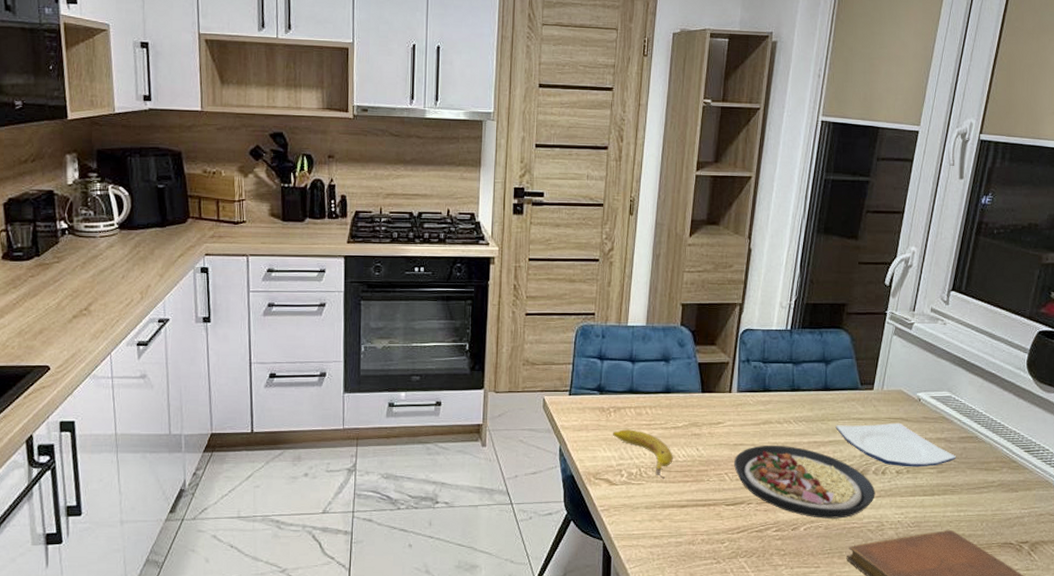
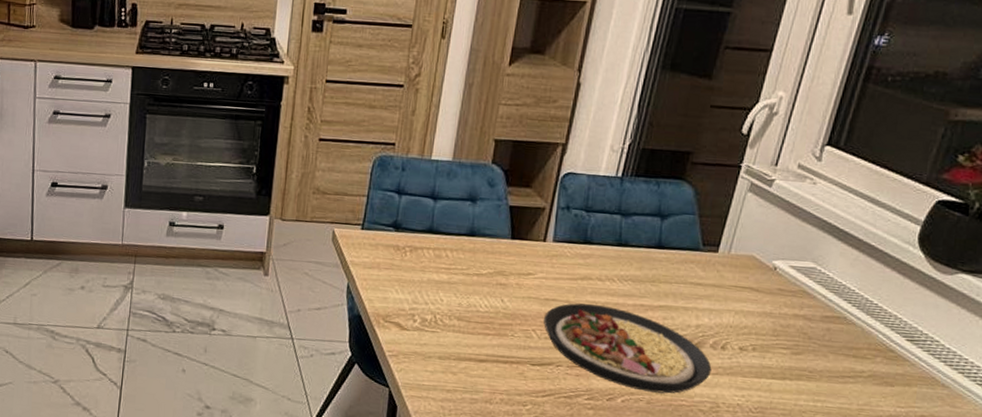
fruit: present [612,429,673,479] -> none [406,271,474,329]
plate: present [835,422,956,467] -> none [667,288,817,346]

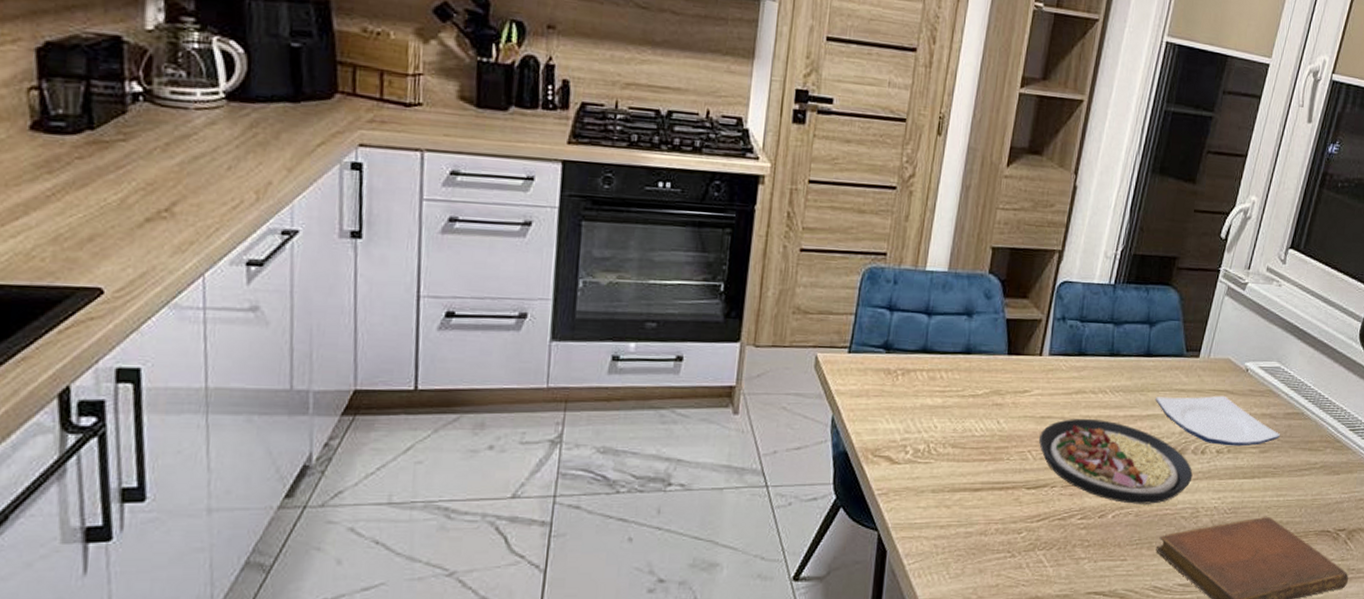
plate: none [667,288,817,346] -> present [1155,395,1280,446]

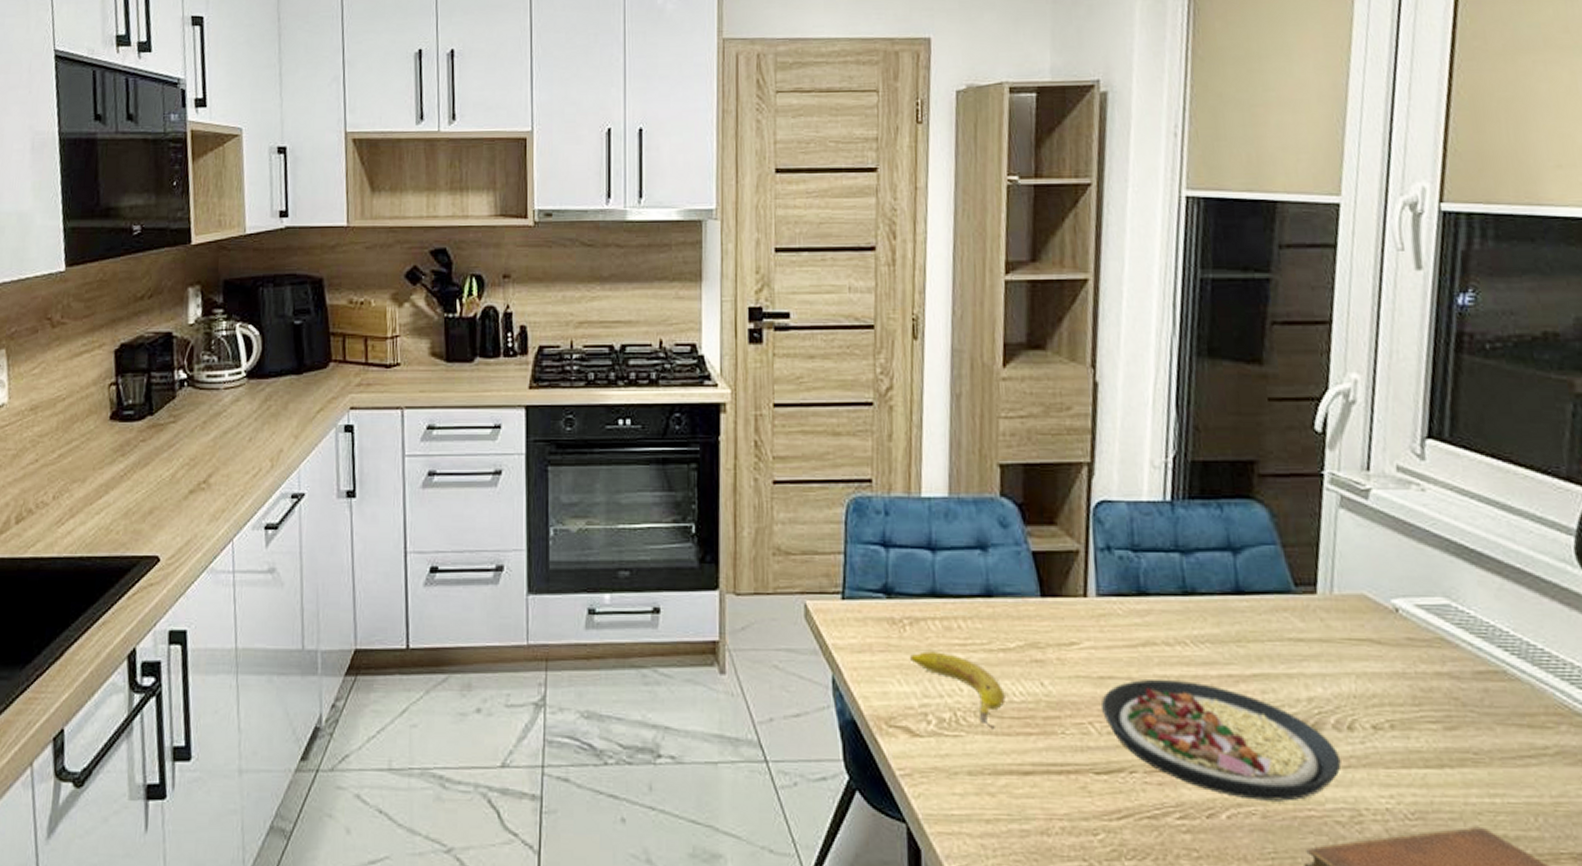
fruit: none [898,396,969,457] -> present [909,651,1005,729]
plate: present [1155,395,1280,446] -> none [1260,646,1473,720]

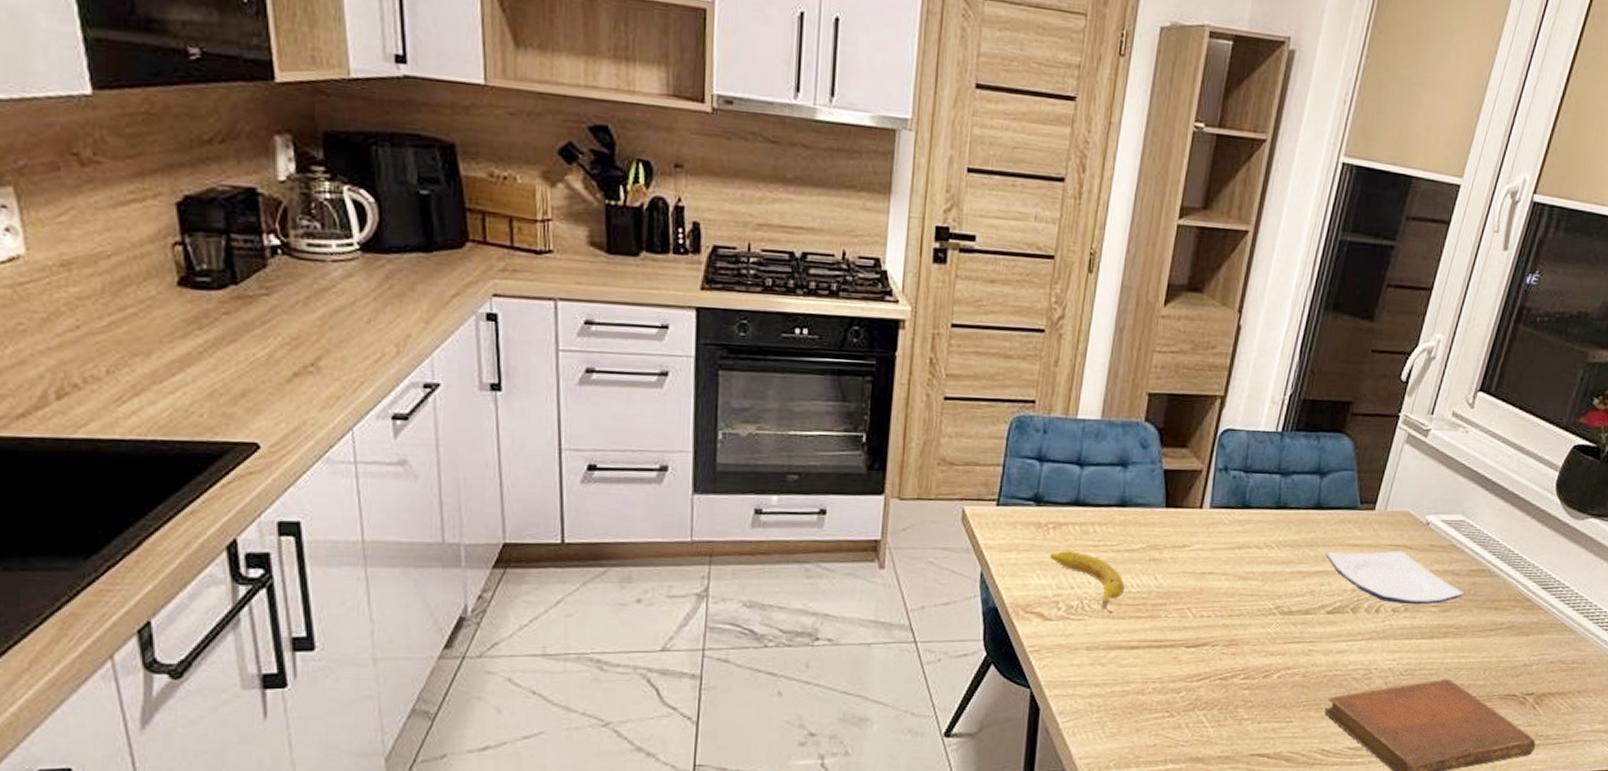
plate: present [1102,678,1342,801] -> none [1199,574,1366,665]
plate: none [1260,646,1473,720] -> present [1325,550,1463,605]

